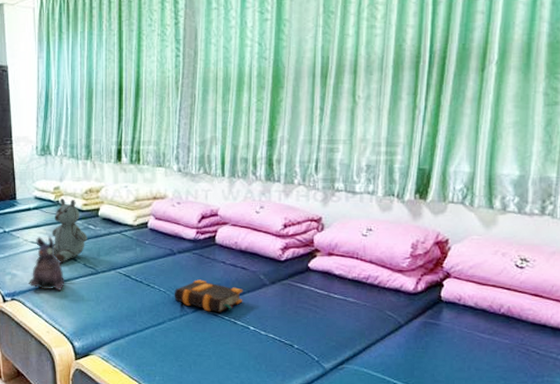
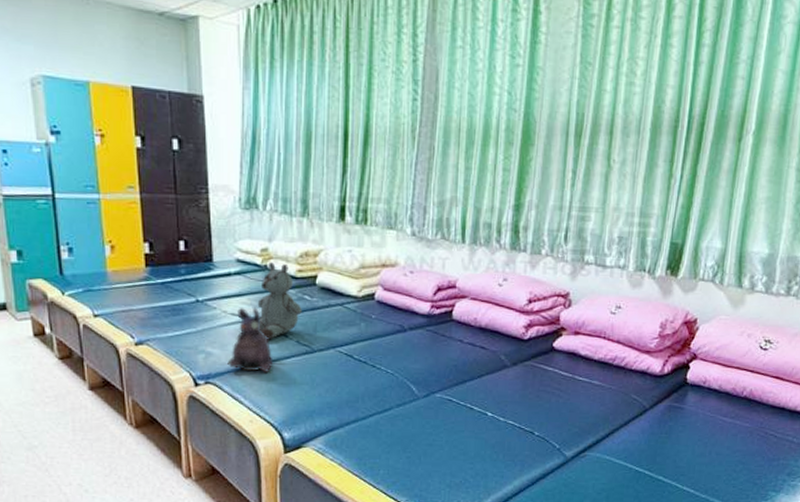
bible: present [174,279,243,312] -> none [403,360,482,397]

